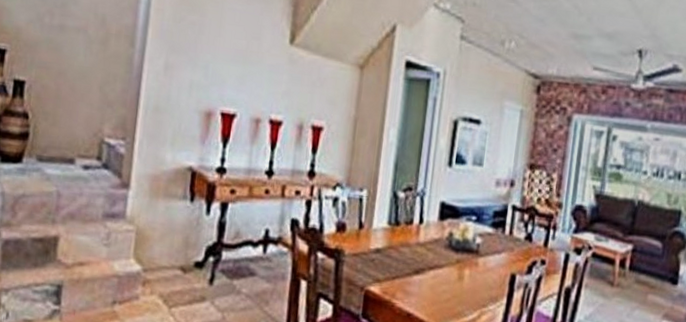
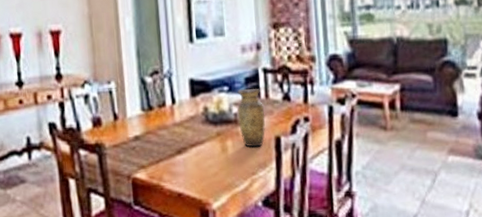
vase: none [478,222,506,281] -> present [237,88,266,147]

